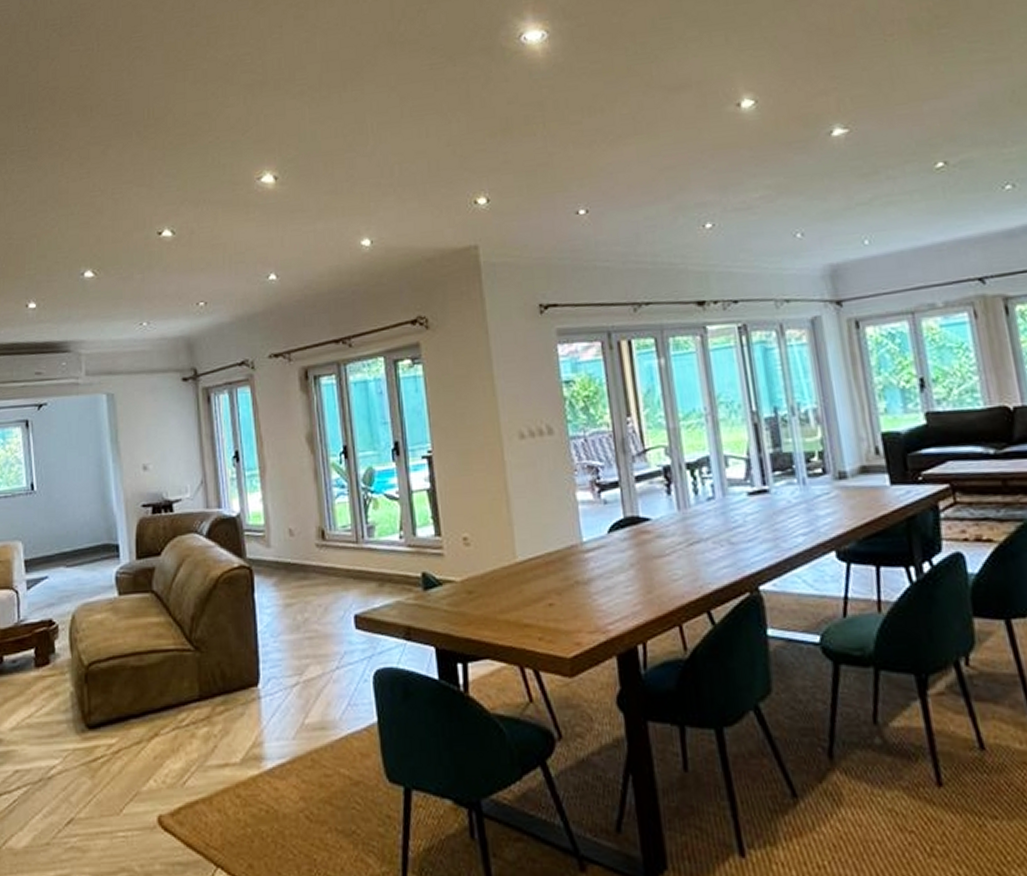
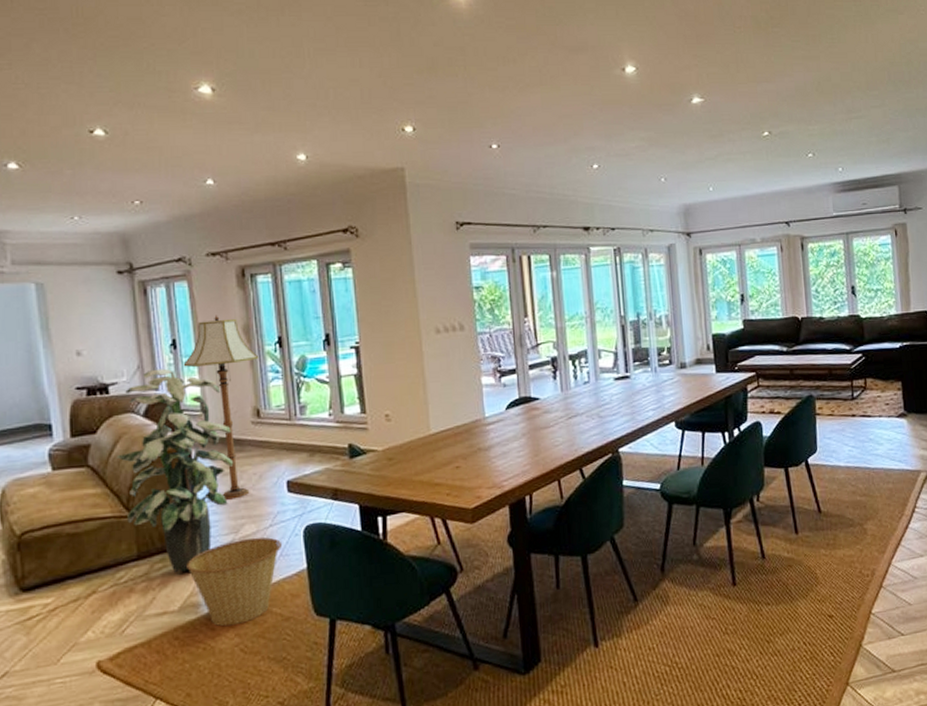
indoor plant: none [180,483,298,717] -> present [116,368,234,572]
floor lamp: none [246,423,324,635] -> present [183,315,259,500]
basket: none [249,681,351,787] -> present [187,537,283,627]

